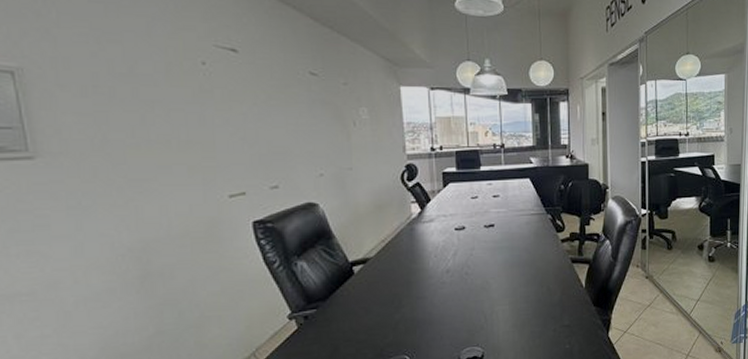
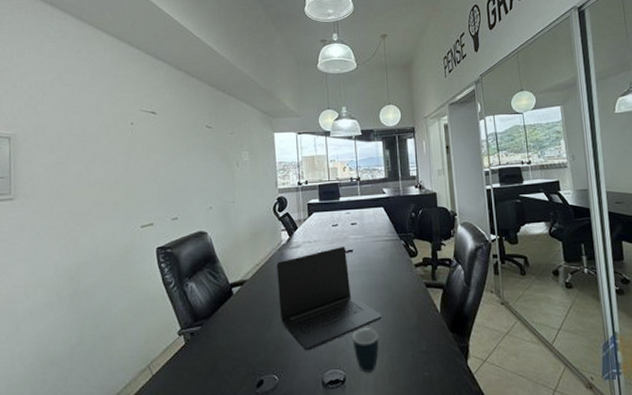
laptop: none [405,221,524,330] -> present [276,247,382,351]
mug: none [492,305,521,349] -> present [352,328,380,373]

